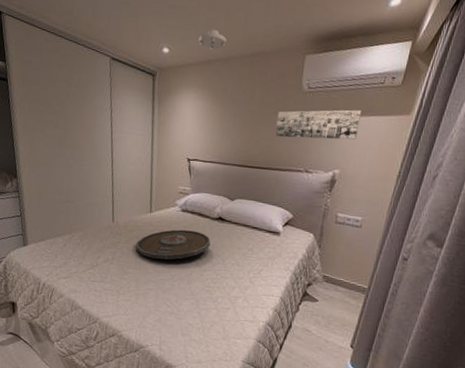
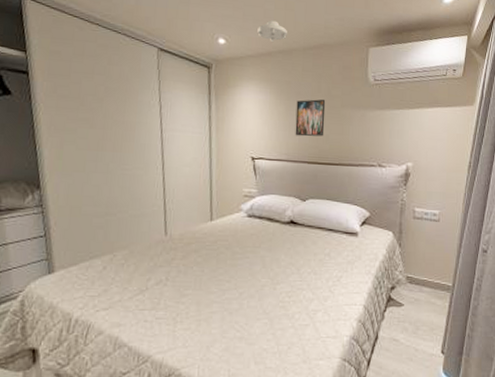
serving tray: present [136,229,211,260] -> none [195,238,282,276]
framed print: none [228,106,259,142] -> present [295,99,326,137]
wall art: present [275,110,361,140] -> none [345,101,428,132]

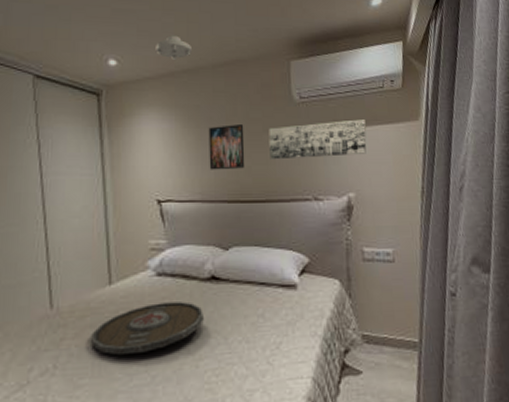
serving tray: none [195,238,282,276] -> present [91,302,204,356]
wall art: none [345,101,428,132] -> present [268,119,367,160]

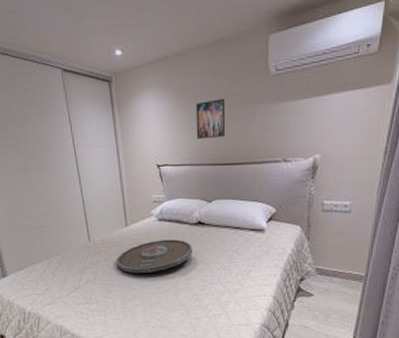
ceiling light: present [155,35,192,60] -> none [151,21,181,45]
wall art: present [268,119,367,160] -> none [246,86,337,128]

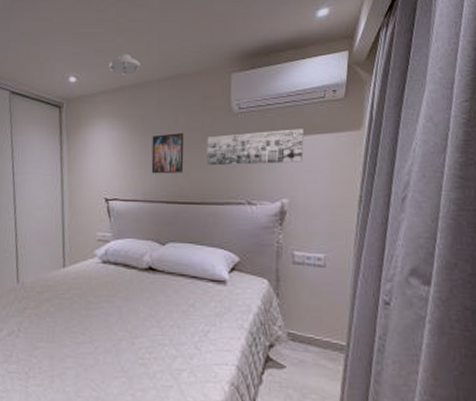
serving tray: present [116,239,193,274] -> none [48,286,141,327]
ceiling light: none [151,21,181,45] -> present [109,54,140,76]
wall art: none [246,86,337,128] -> present [207,129,304,166]

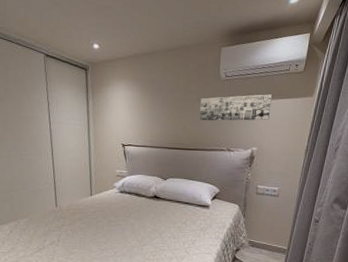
ceiling light: present [109,54,140,76] -> none [125,26,151,45]
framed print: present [151,132,184,174] -> none [157,94,184,127]

